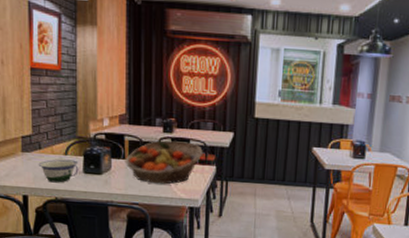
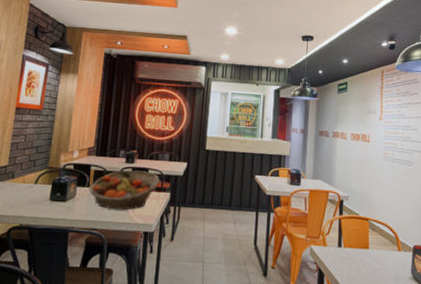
bowl: present [38,159,79,183] -> none [9,187,47,210]

